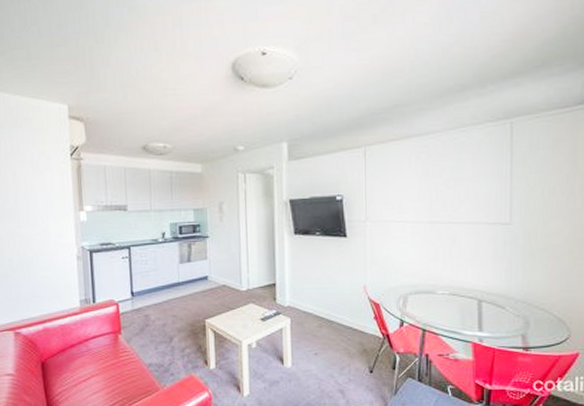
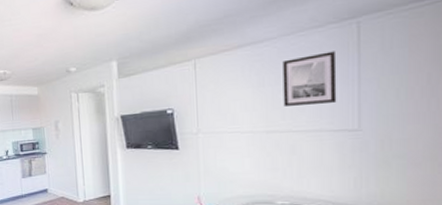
wall art: none [446,148,493,198] -> present [283,51,337,106]

